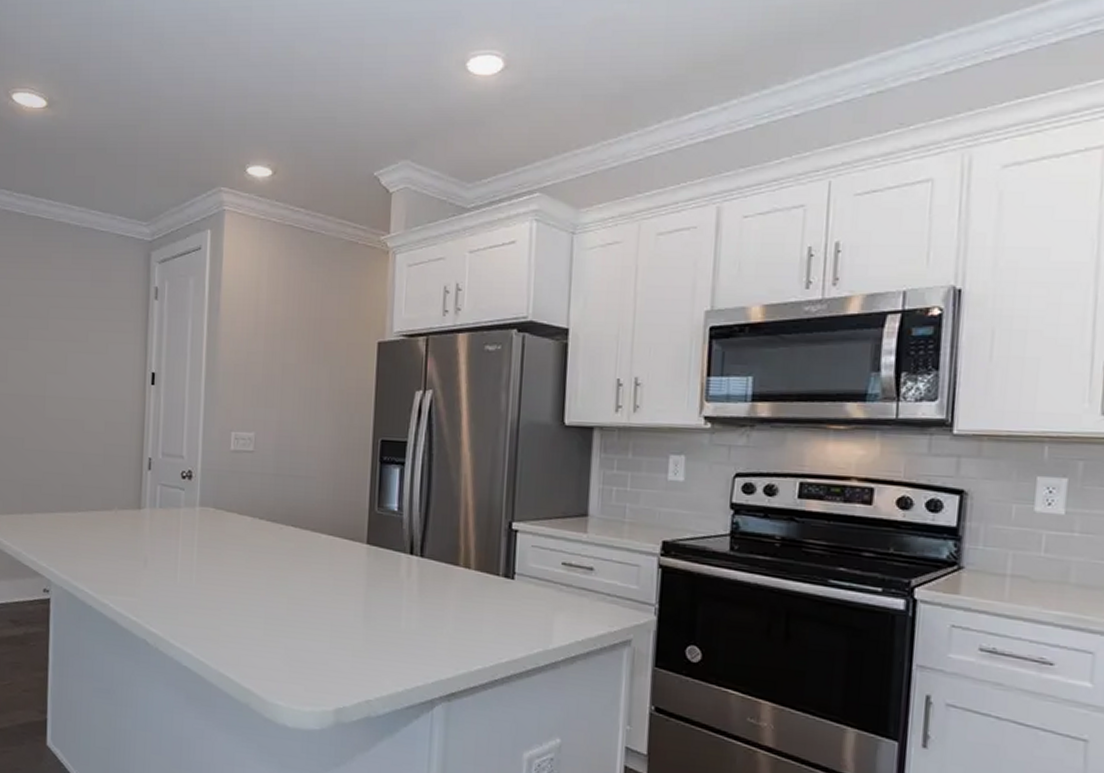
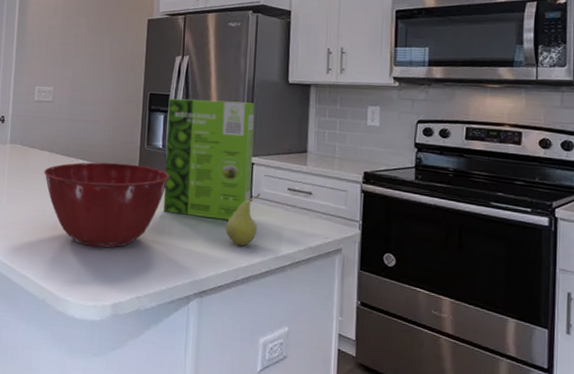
mixing bowl: none [244,530,407,639] -> present [43,162,169,248]
cake mix box: none [399,446,519,604] -> present [163,98,255,221]
fruit: none [480,569,527,637] -> present [226,193,261,246]

